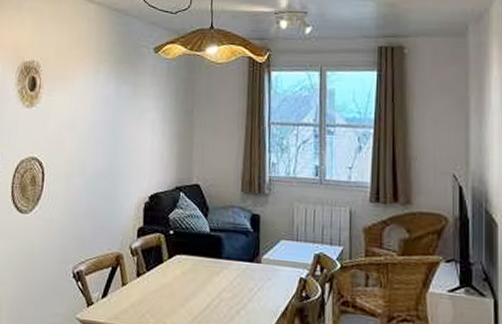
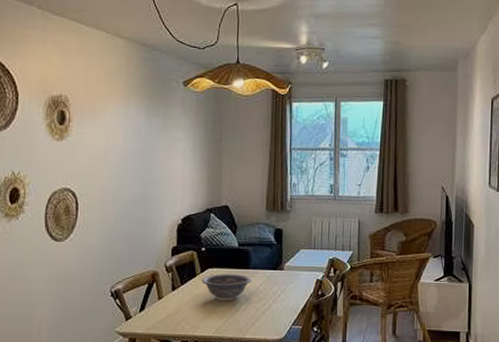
decorative bowl: none [169,261,224,295] -> present [201,274,252,301]

